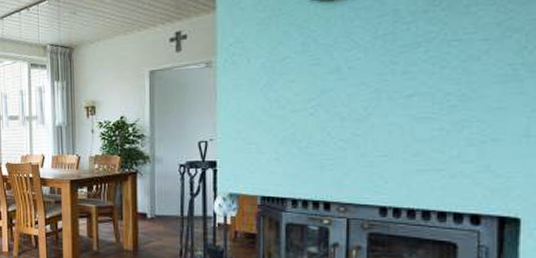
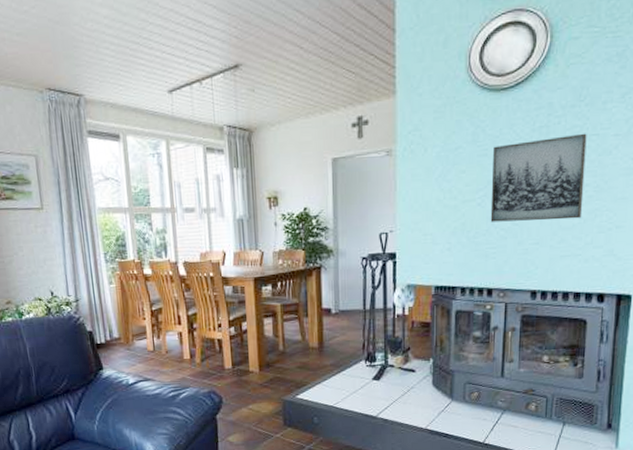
wall art: none [325,39,445,133] -> present [490,133,587,222]

